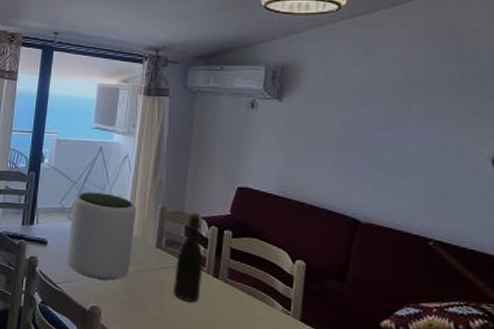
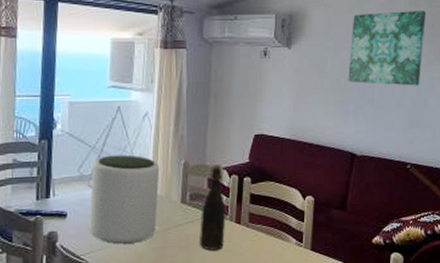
wall art: none [351,65,456,151] -> present [348,10,427,86]

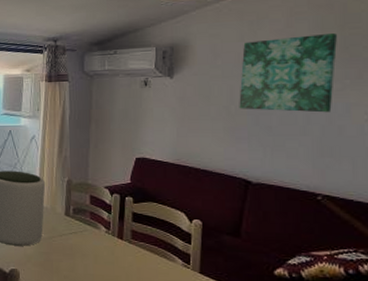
bottle: present [200,164,226,251] -> none [83,183,108,261]

